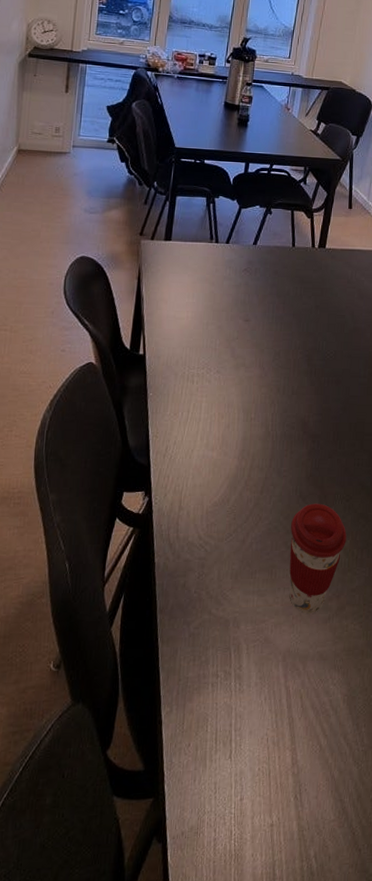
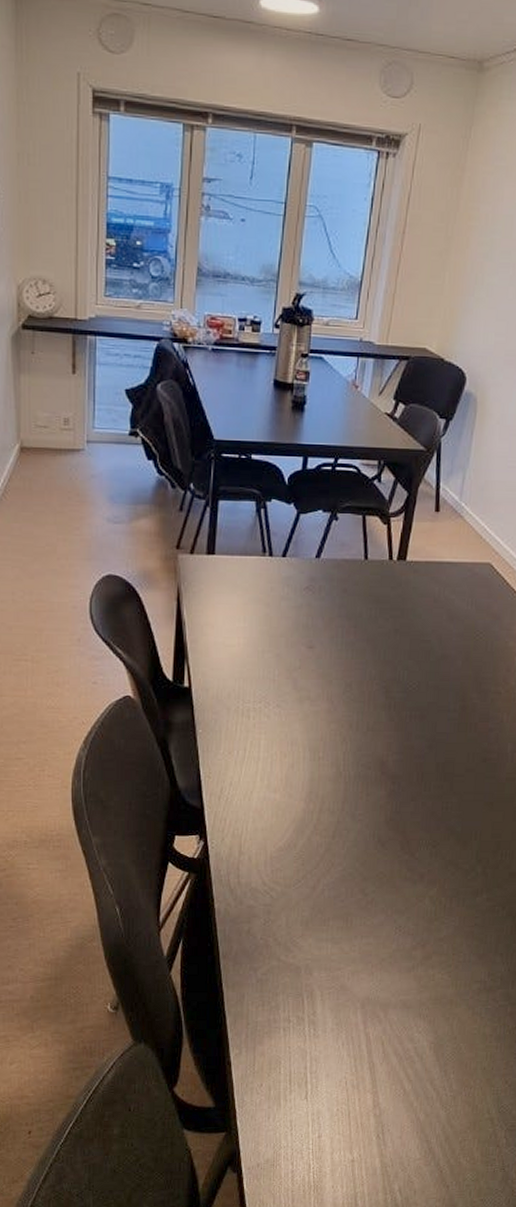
coffee cup: present [289,503,347,614] -> none [367,849,433,962]

